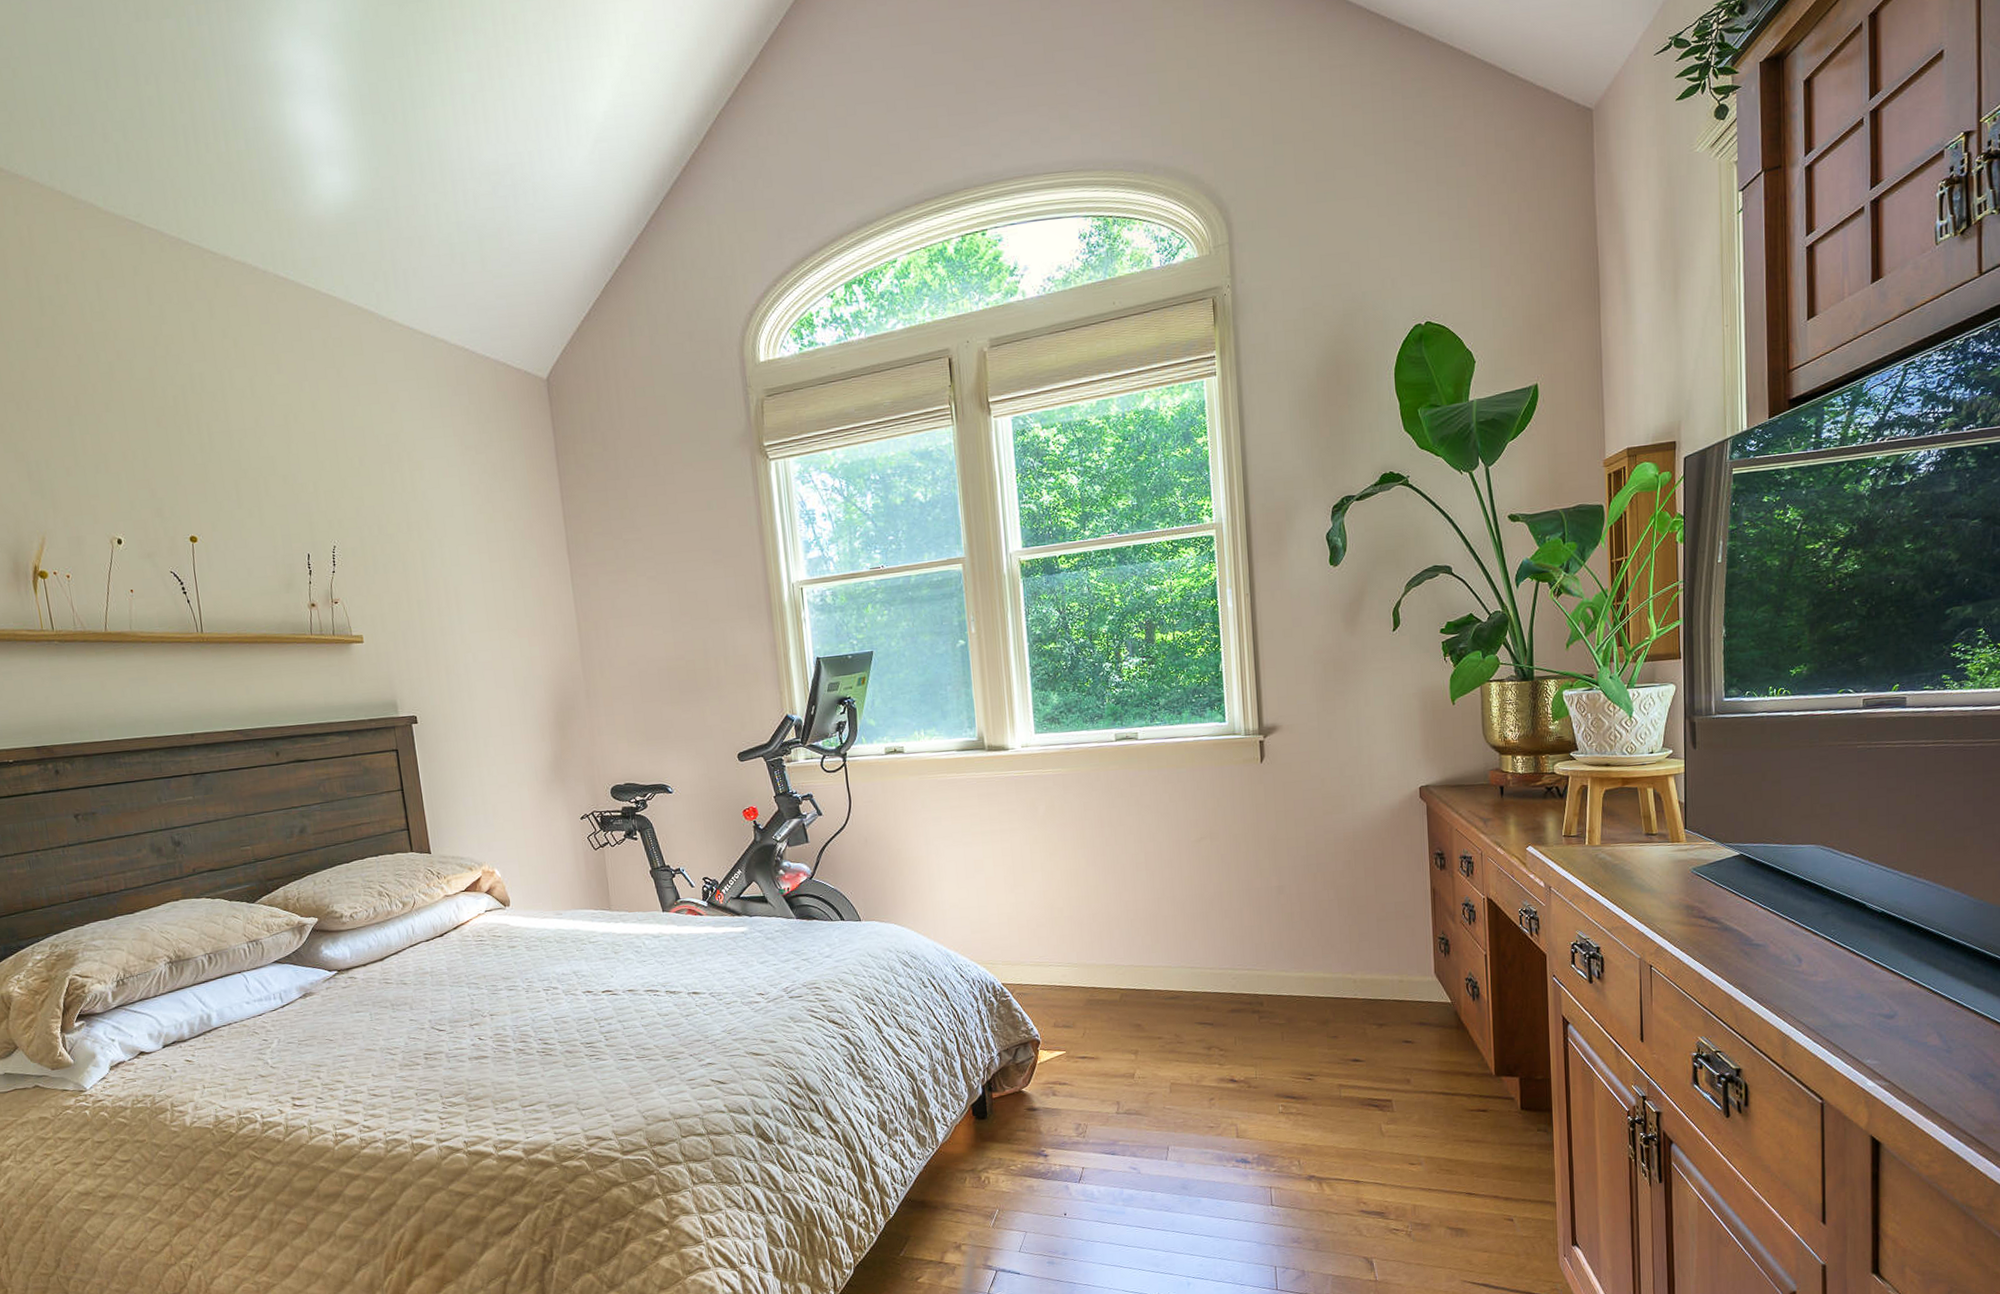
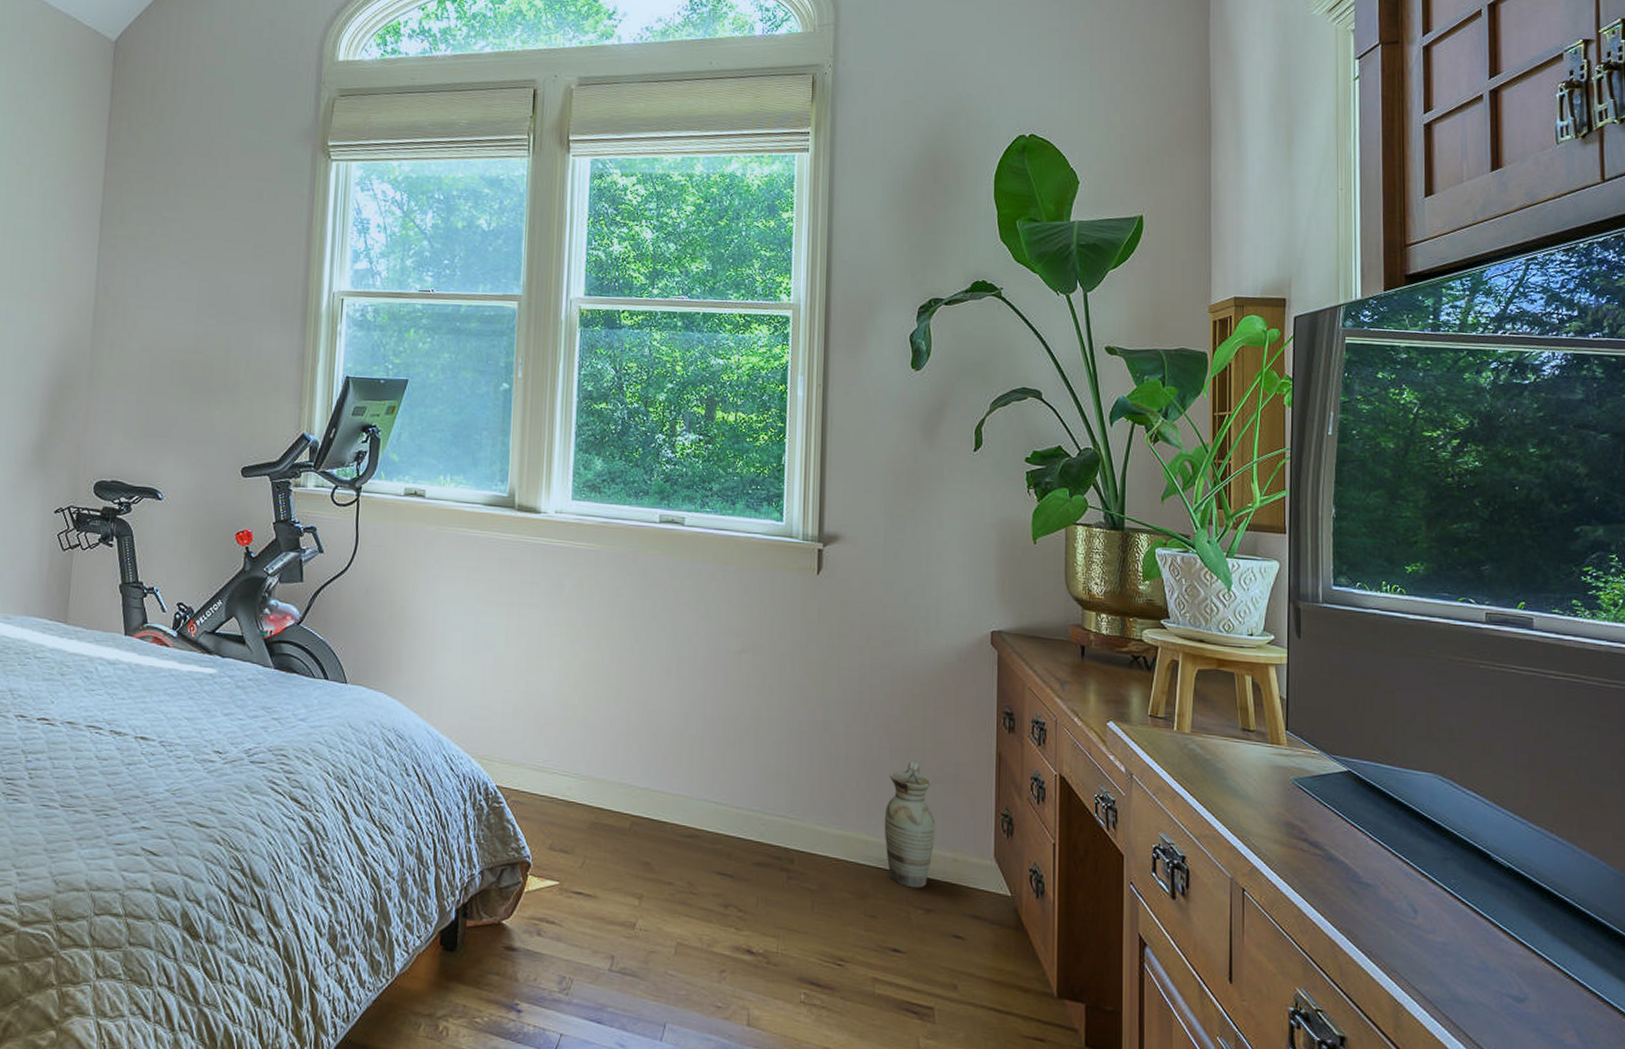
ceramic jug: none [1337,906,1383,1009] -> present [884,761,935,888]

